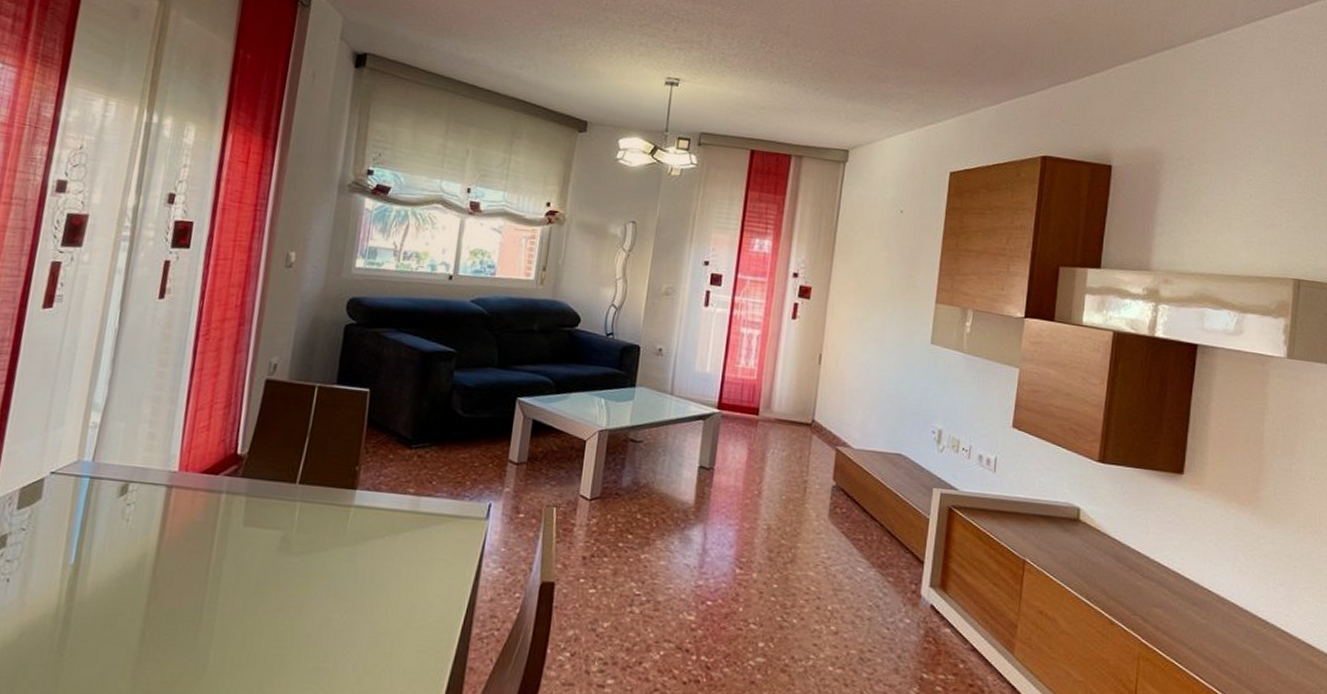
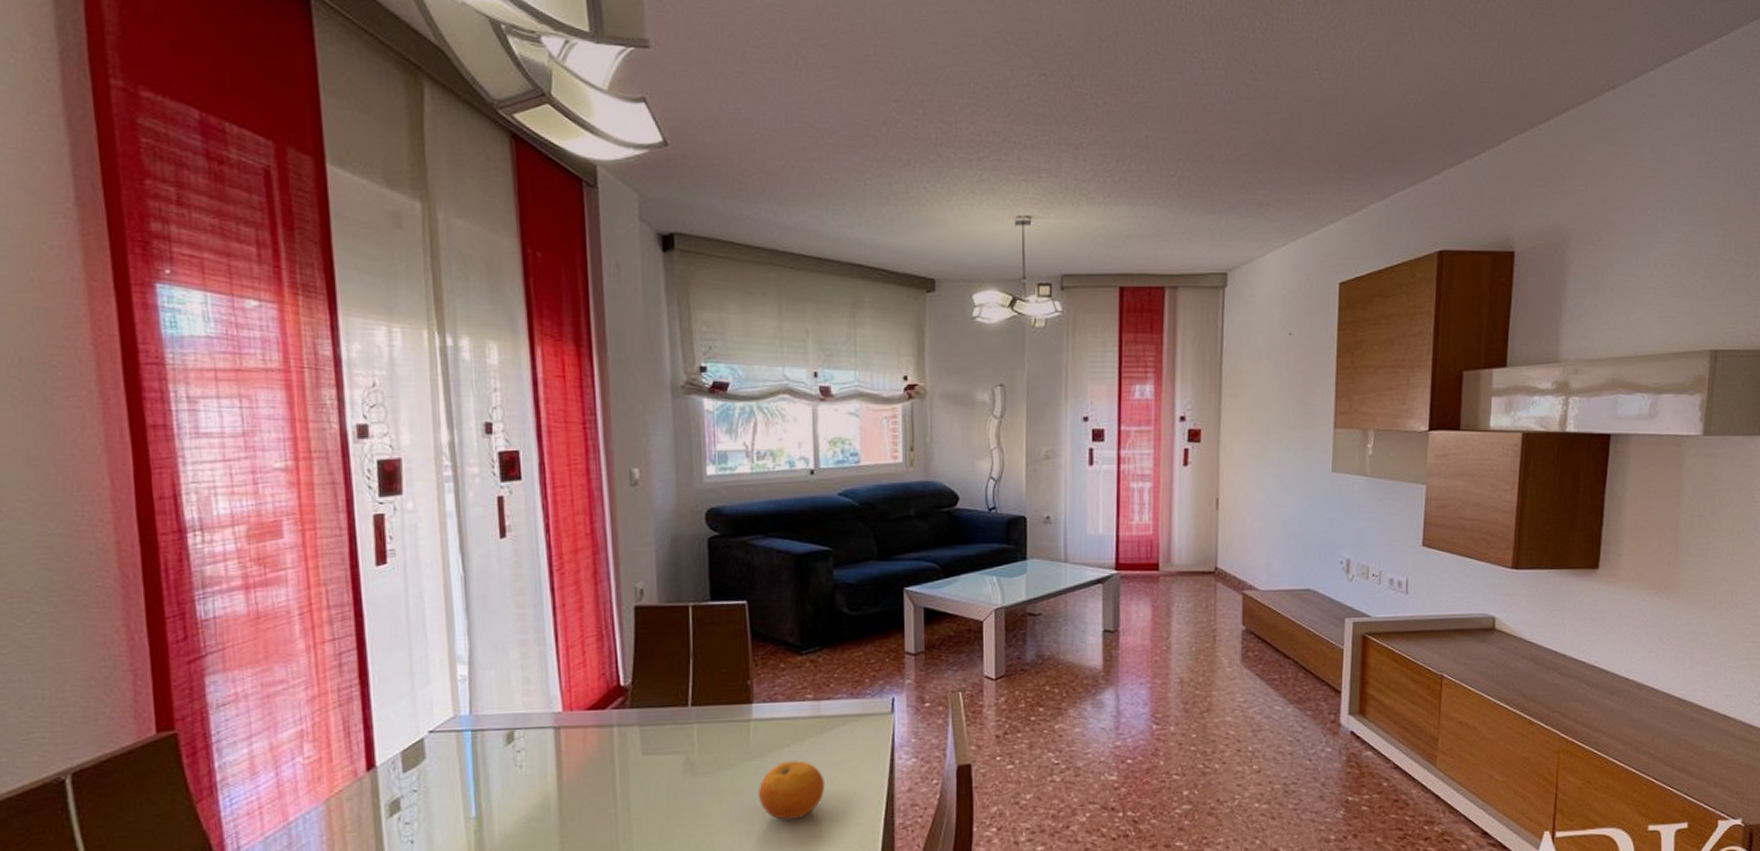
fruit: none [344,552,412,614] -> present [757,760,826,820]

